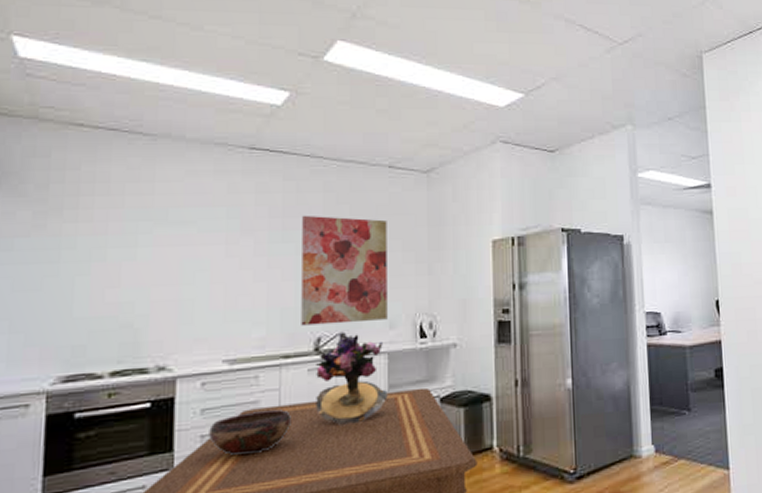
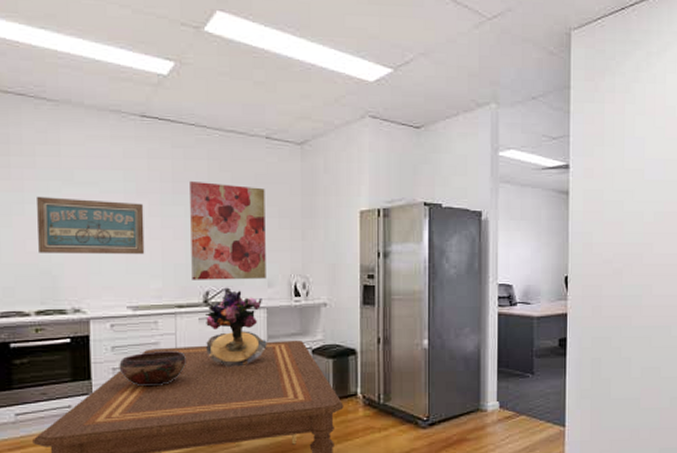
wall art: none [120,239,248,303] -> present [37,197,145,255]

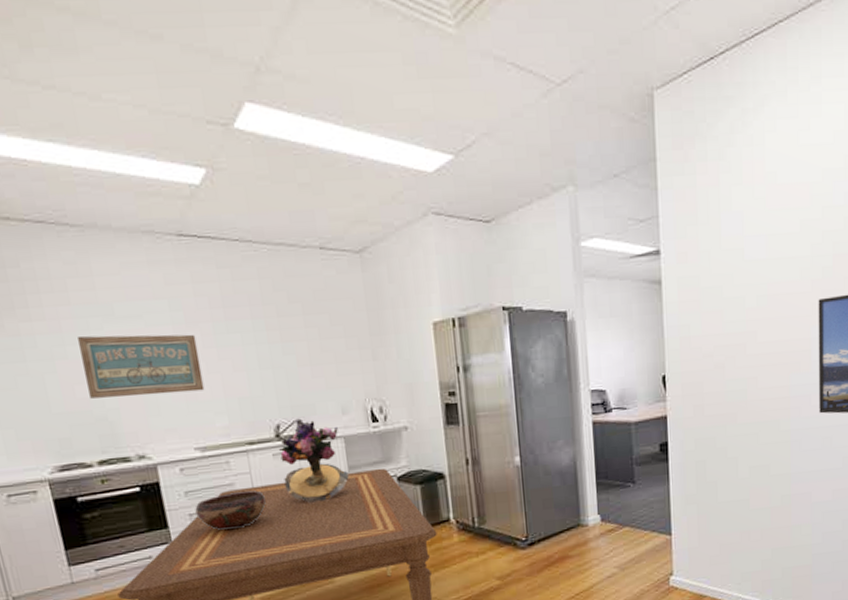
wall art: present [190,180,266,280] -> none [242,304,339,414]

